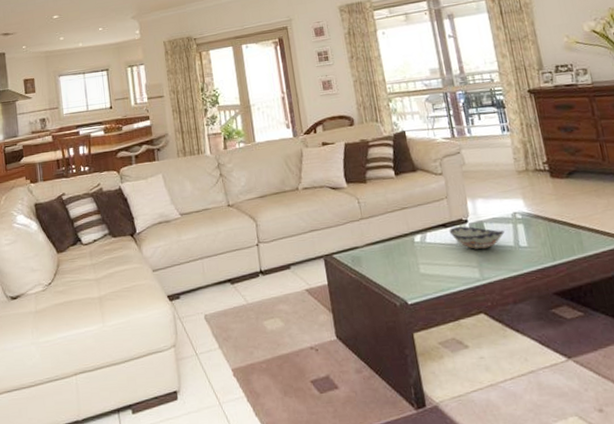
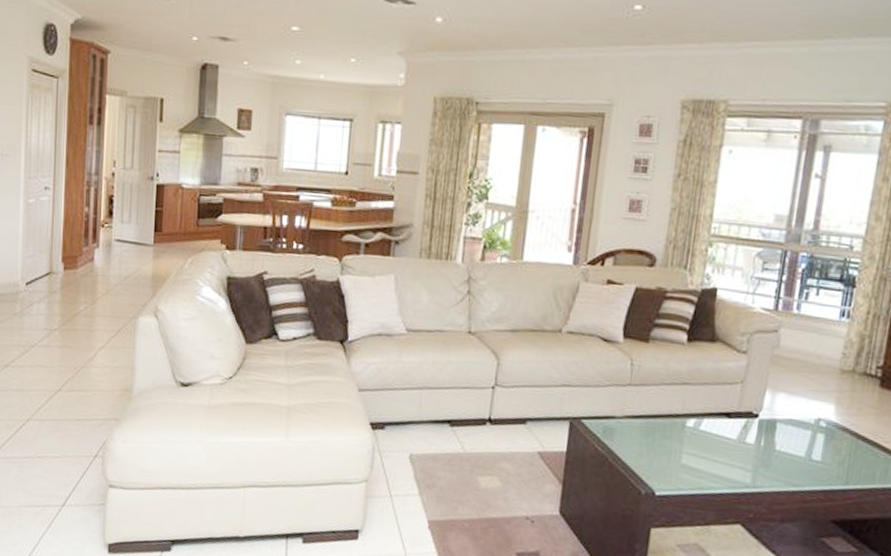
decorative bowl: present [449,226,504,250] -> none [731,419,799,454]

